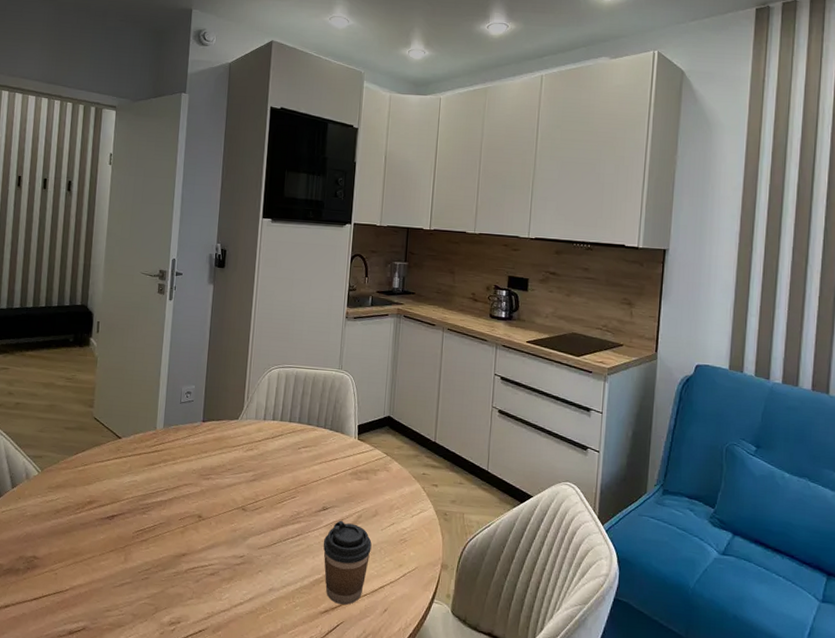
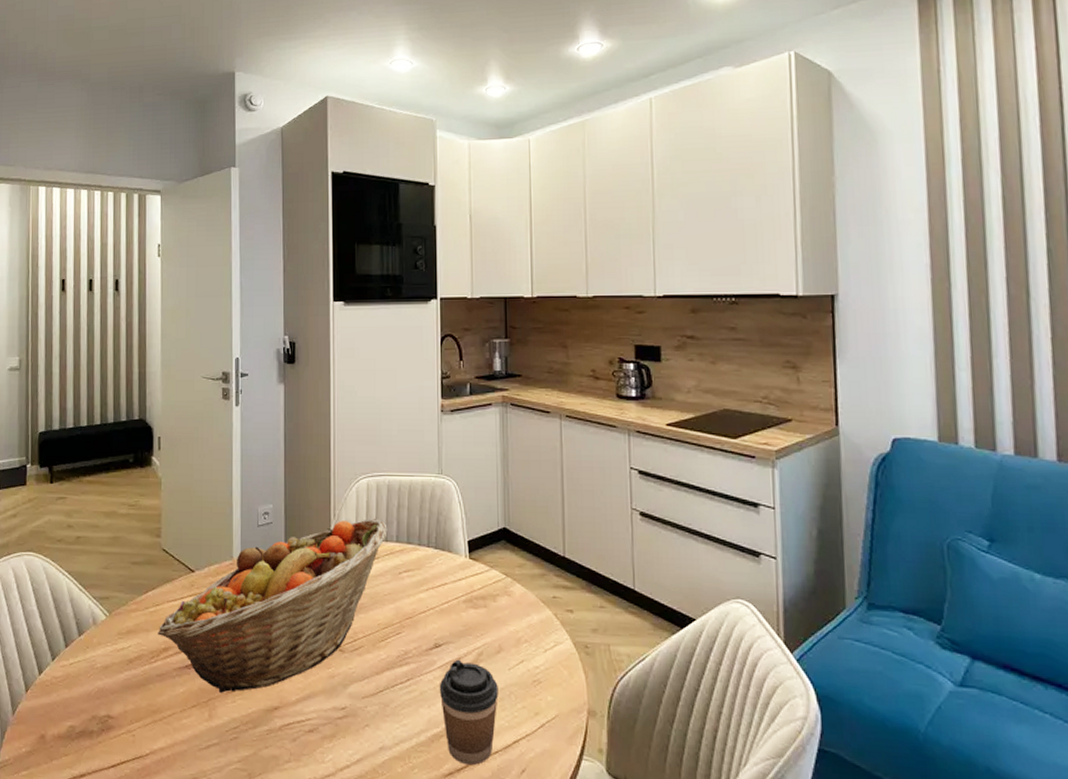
fruit basket: none [84,402,292,541] -> present [158,519,388,693]

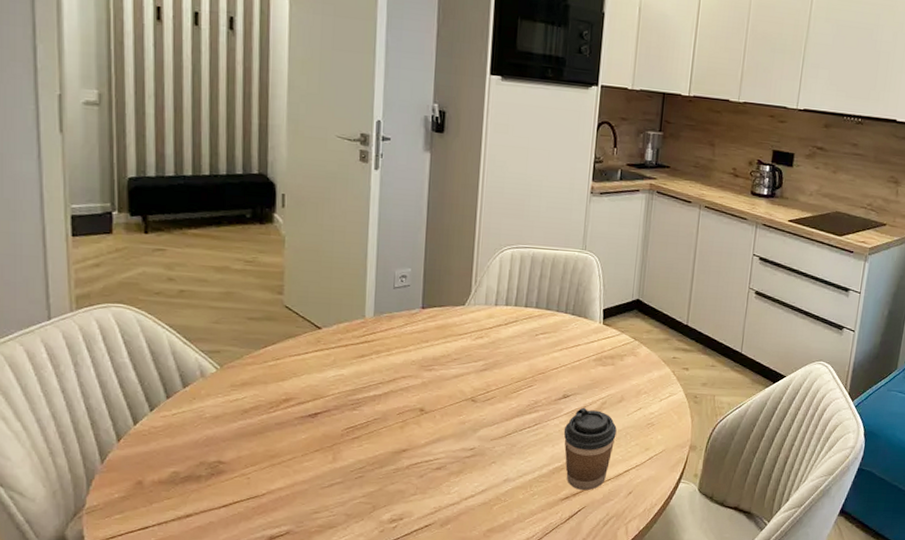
fruit basket: present [158,519,388,693] -> none [278,286,528,438]

